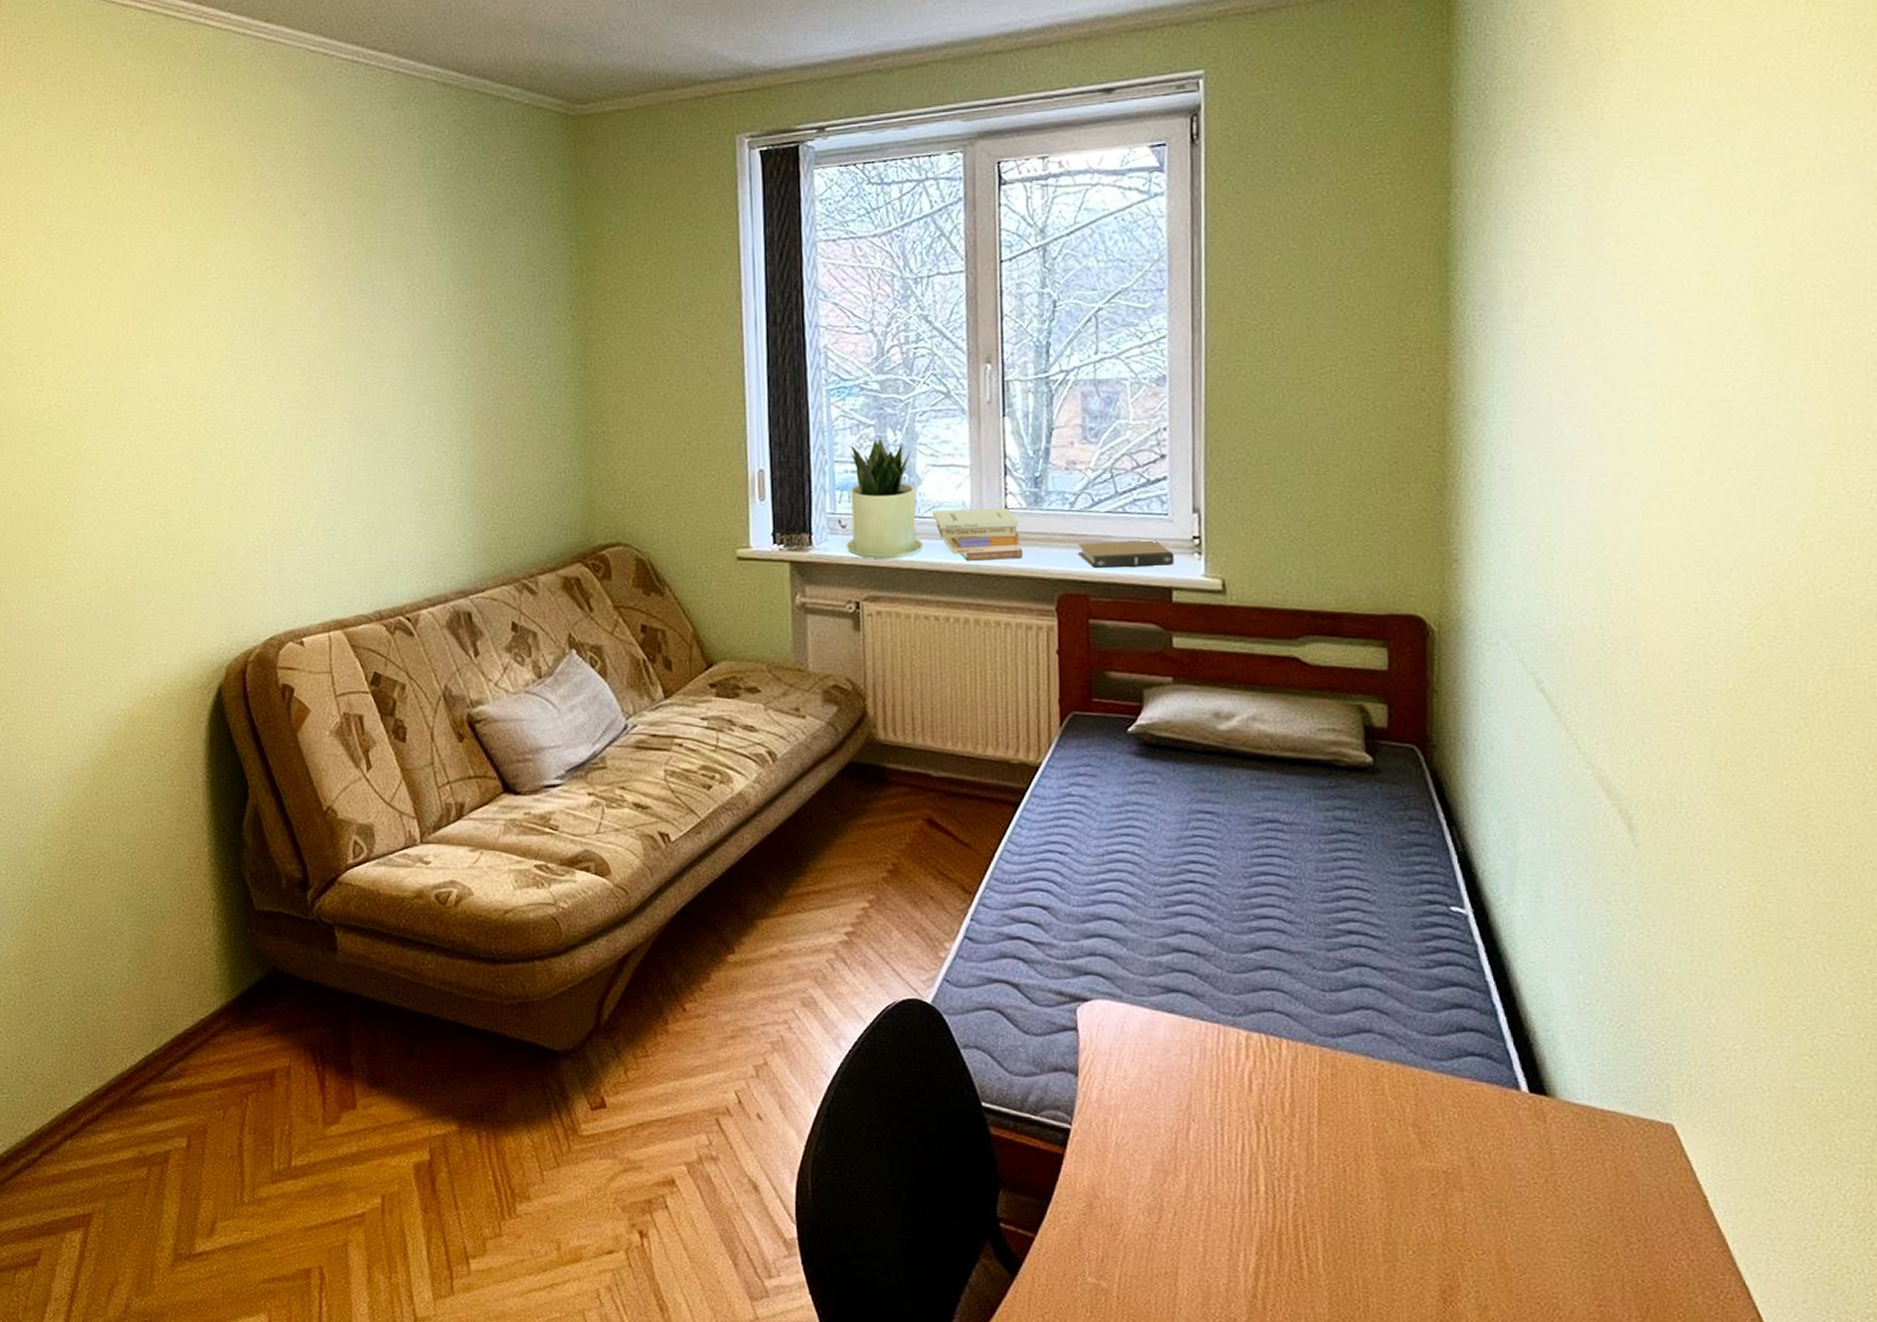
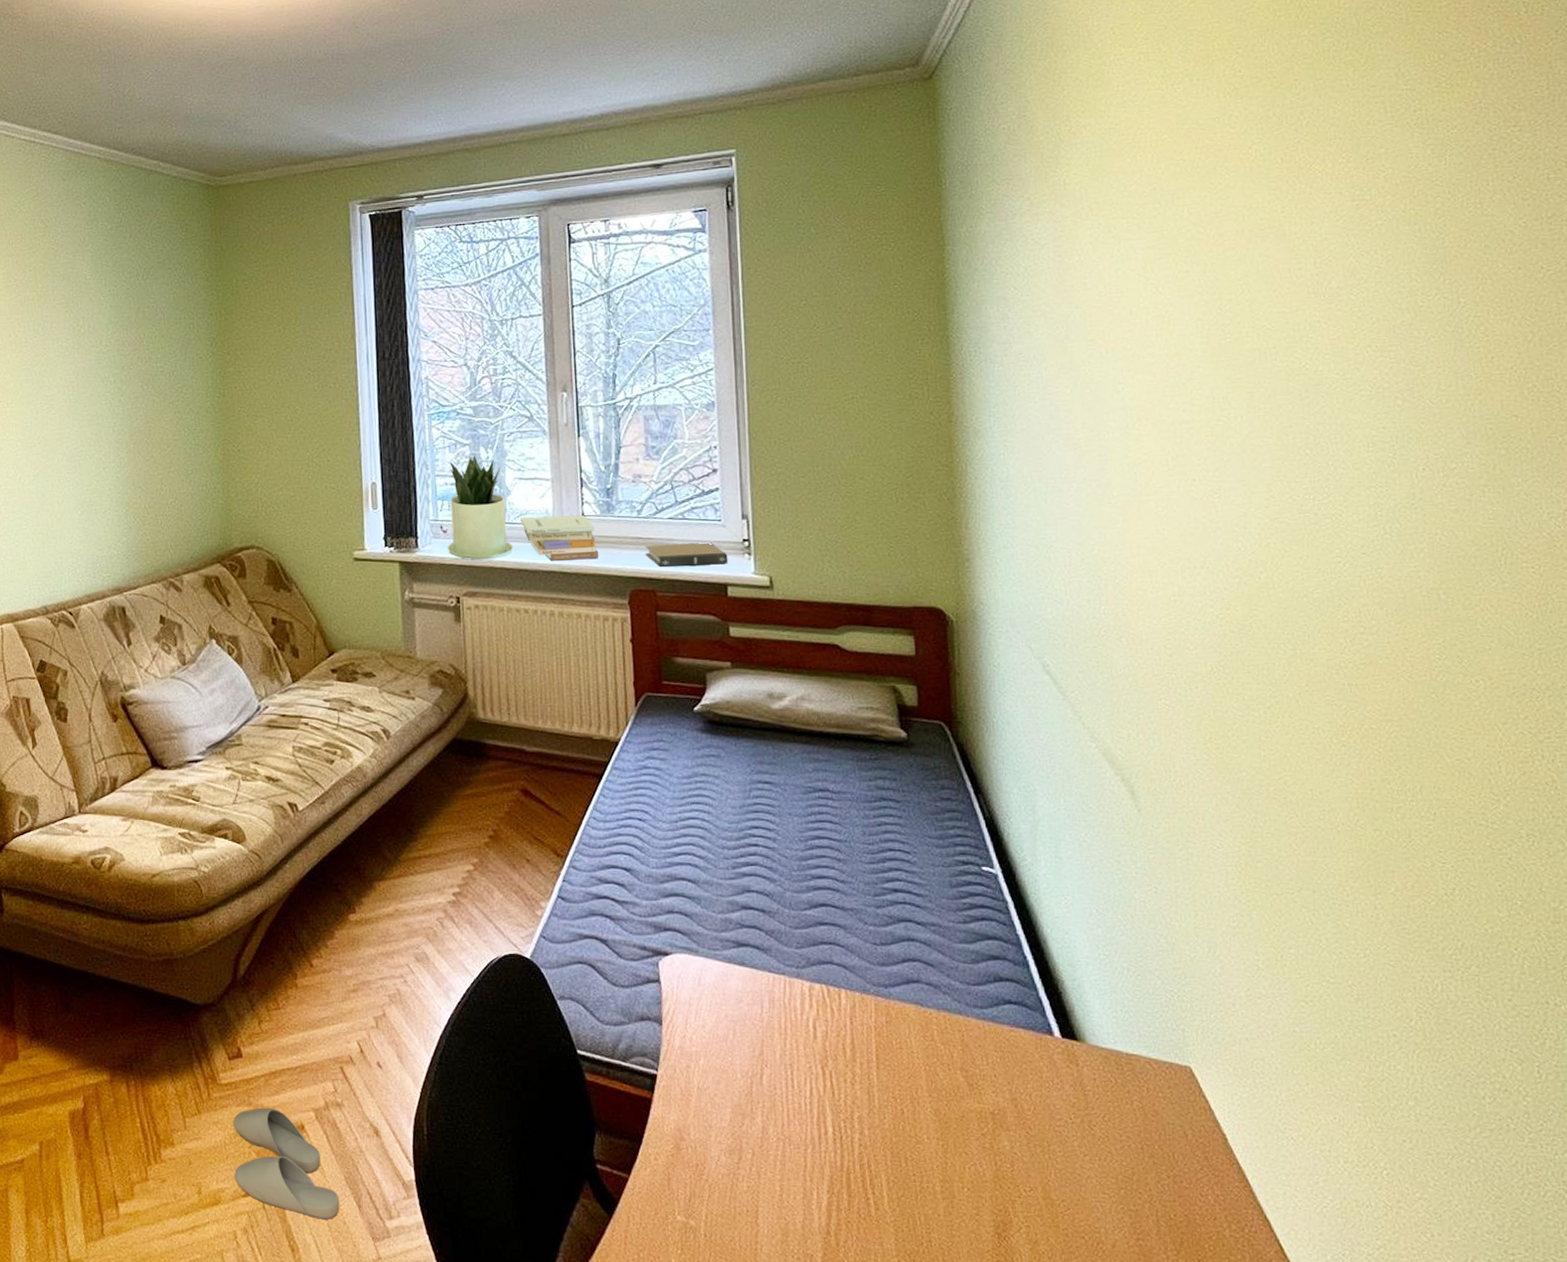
slippers: none [596,1161,714,1278] -> present [233,1107,340,1219]

